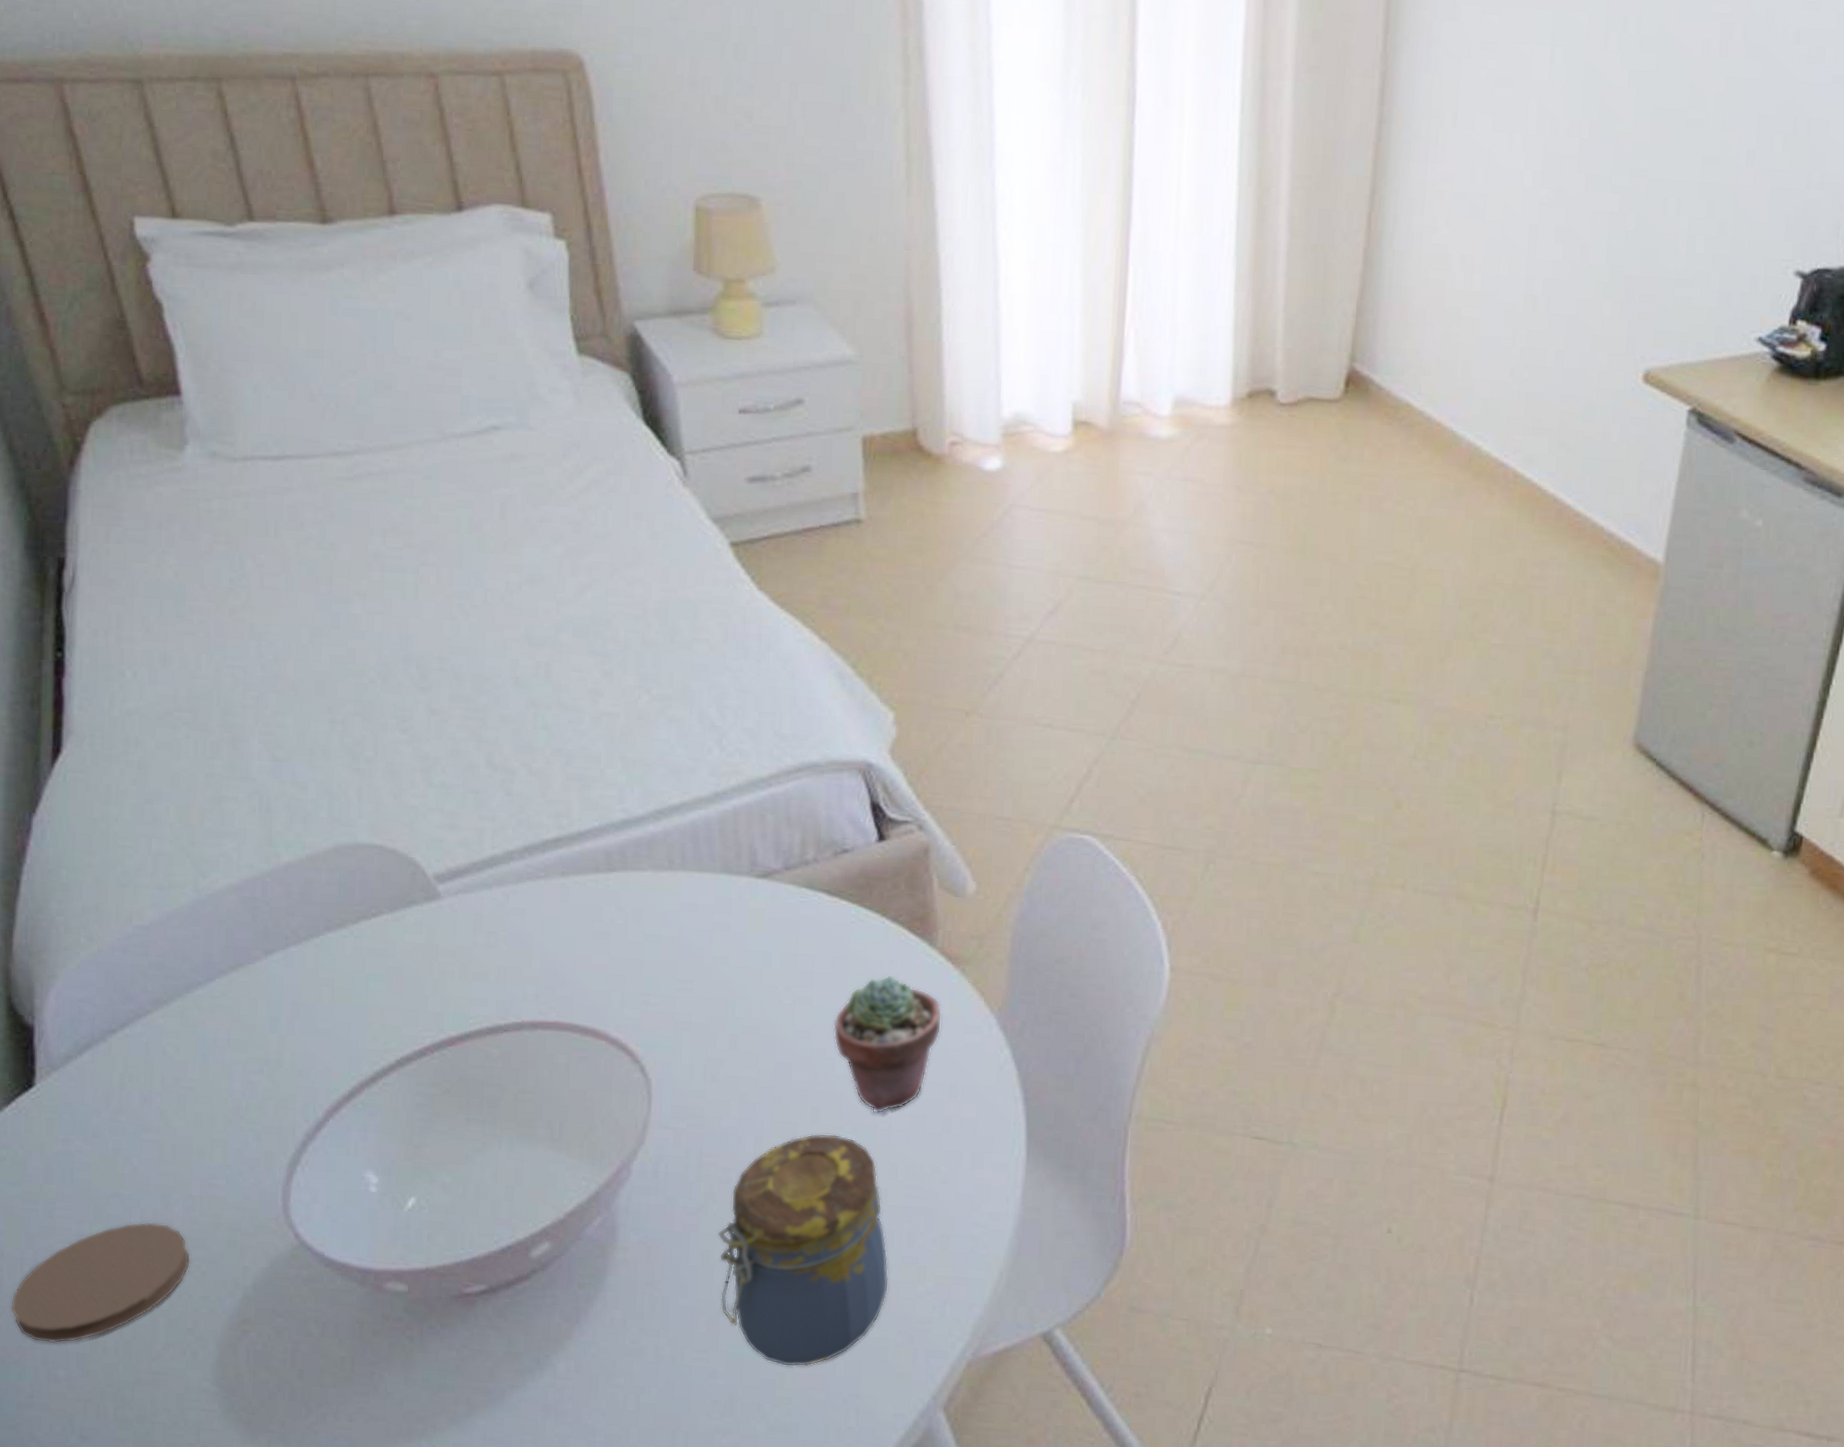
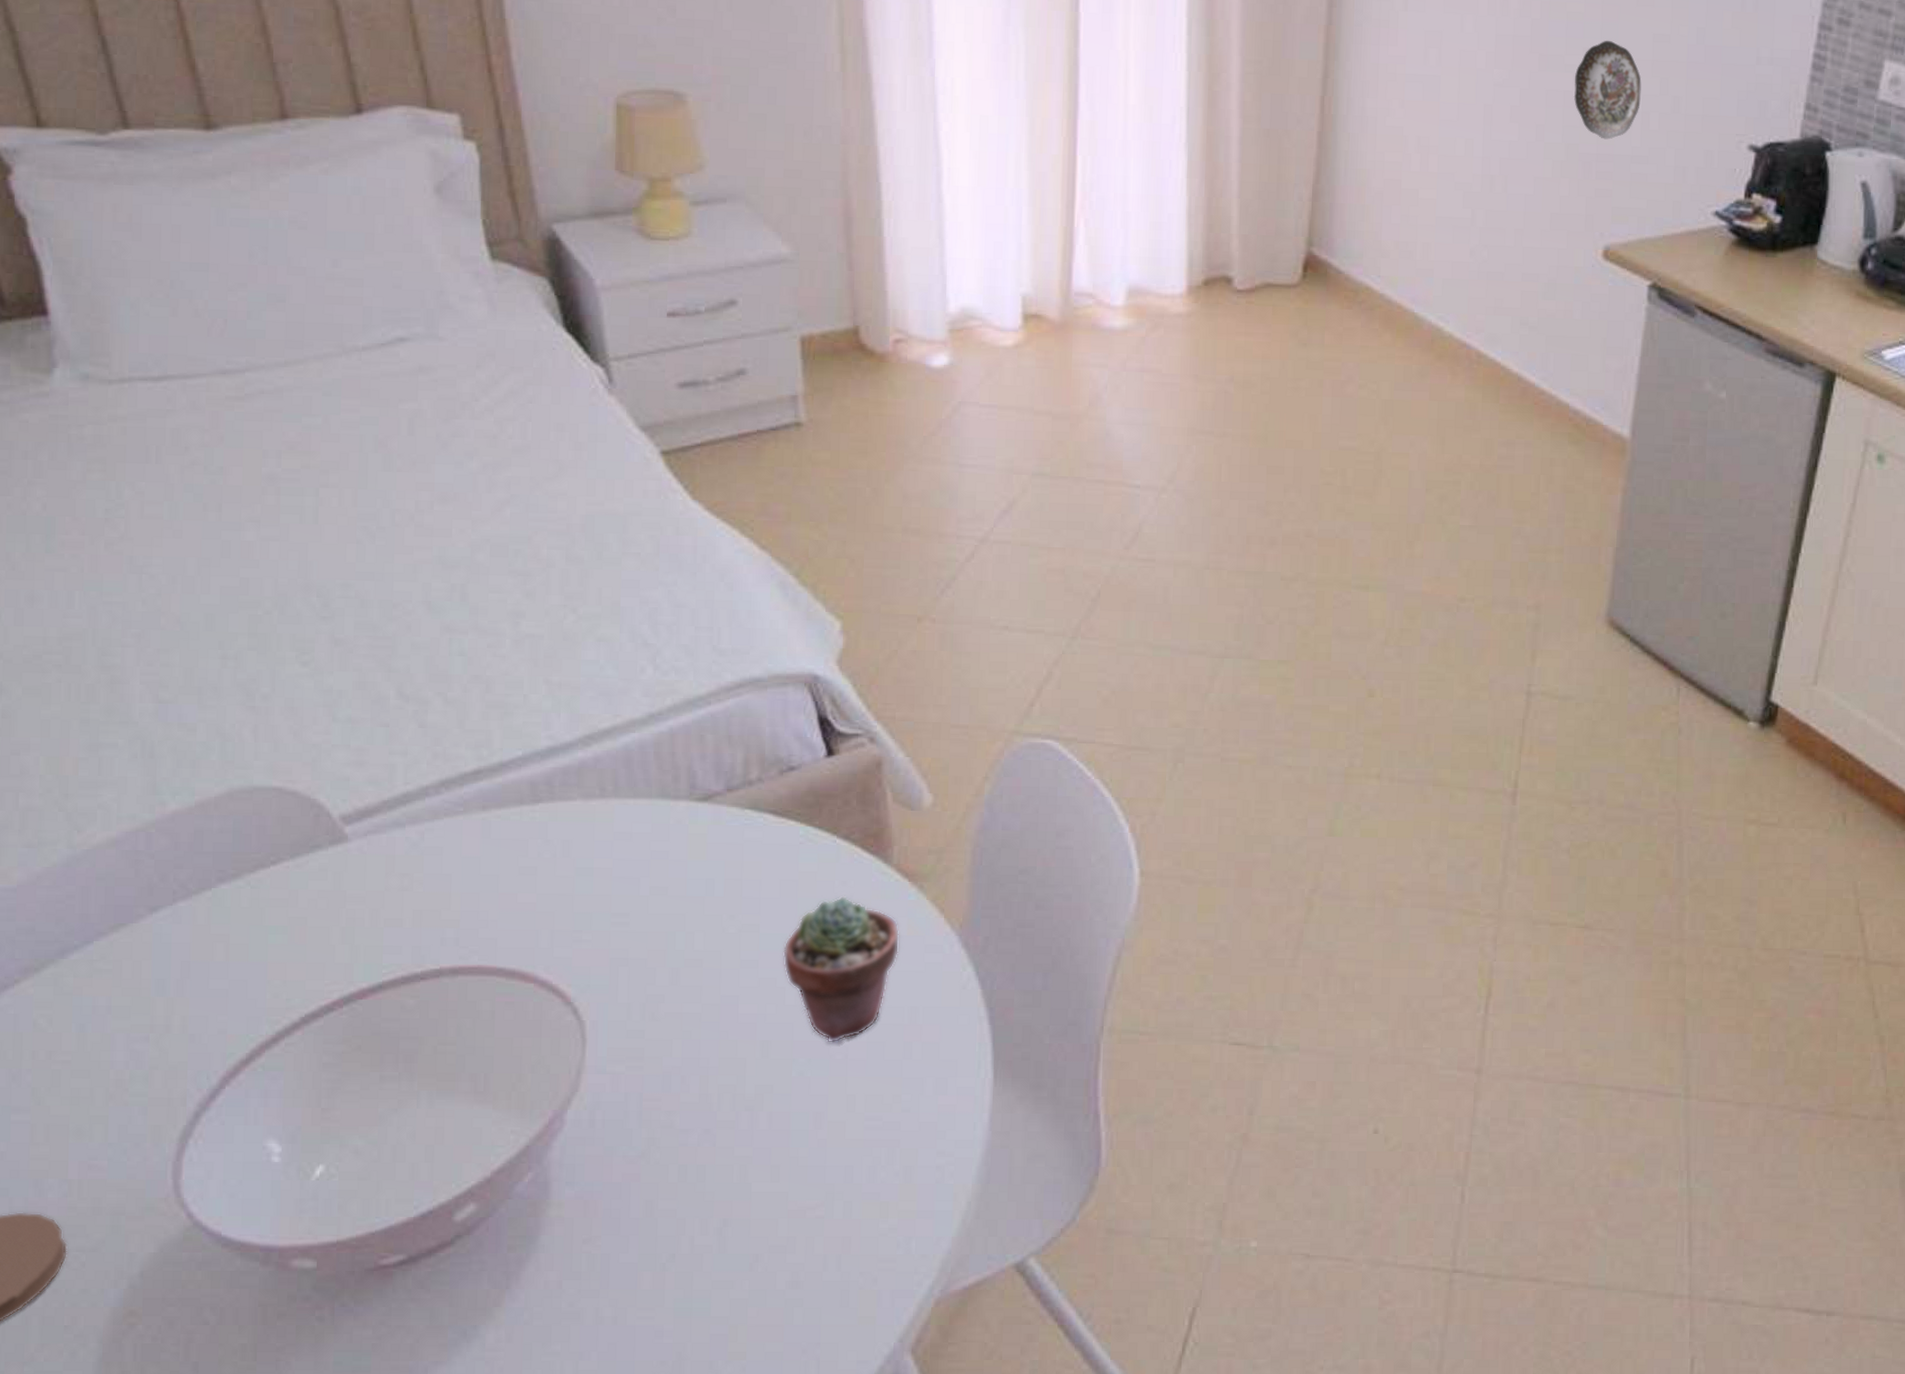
jar: present [718,1133,889,1367] -> none [661,1067,849,1319]
decorative plate: none [1619,161,1689,262] -> present [1573,40,1642,140]

